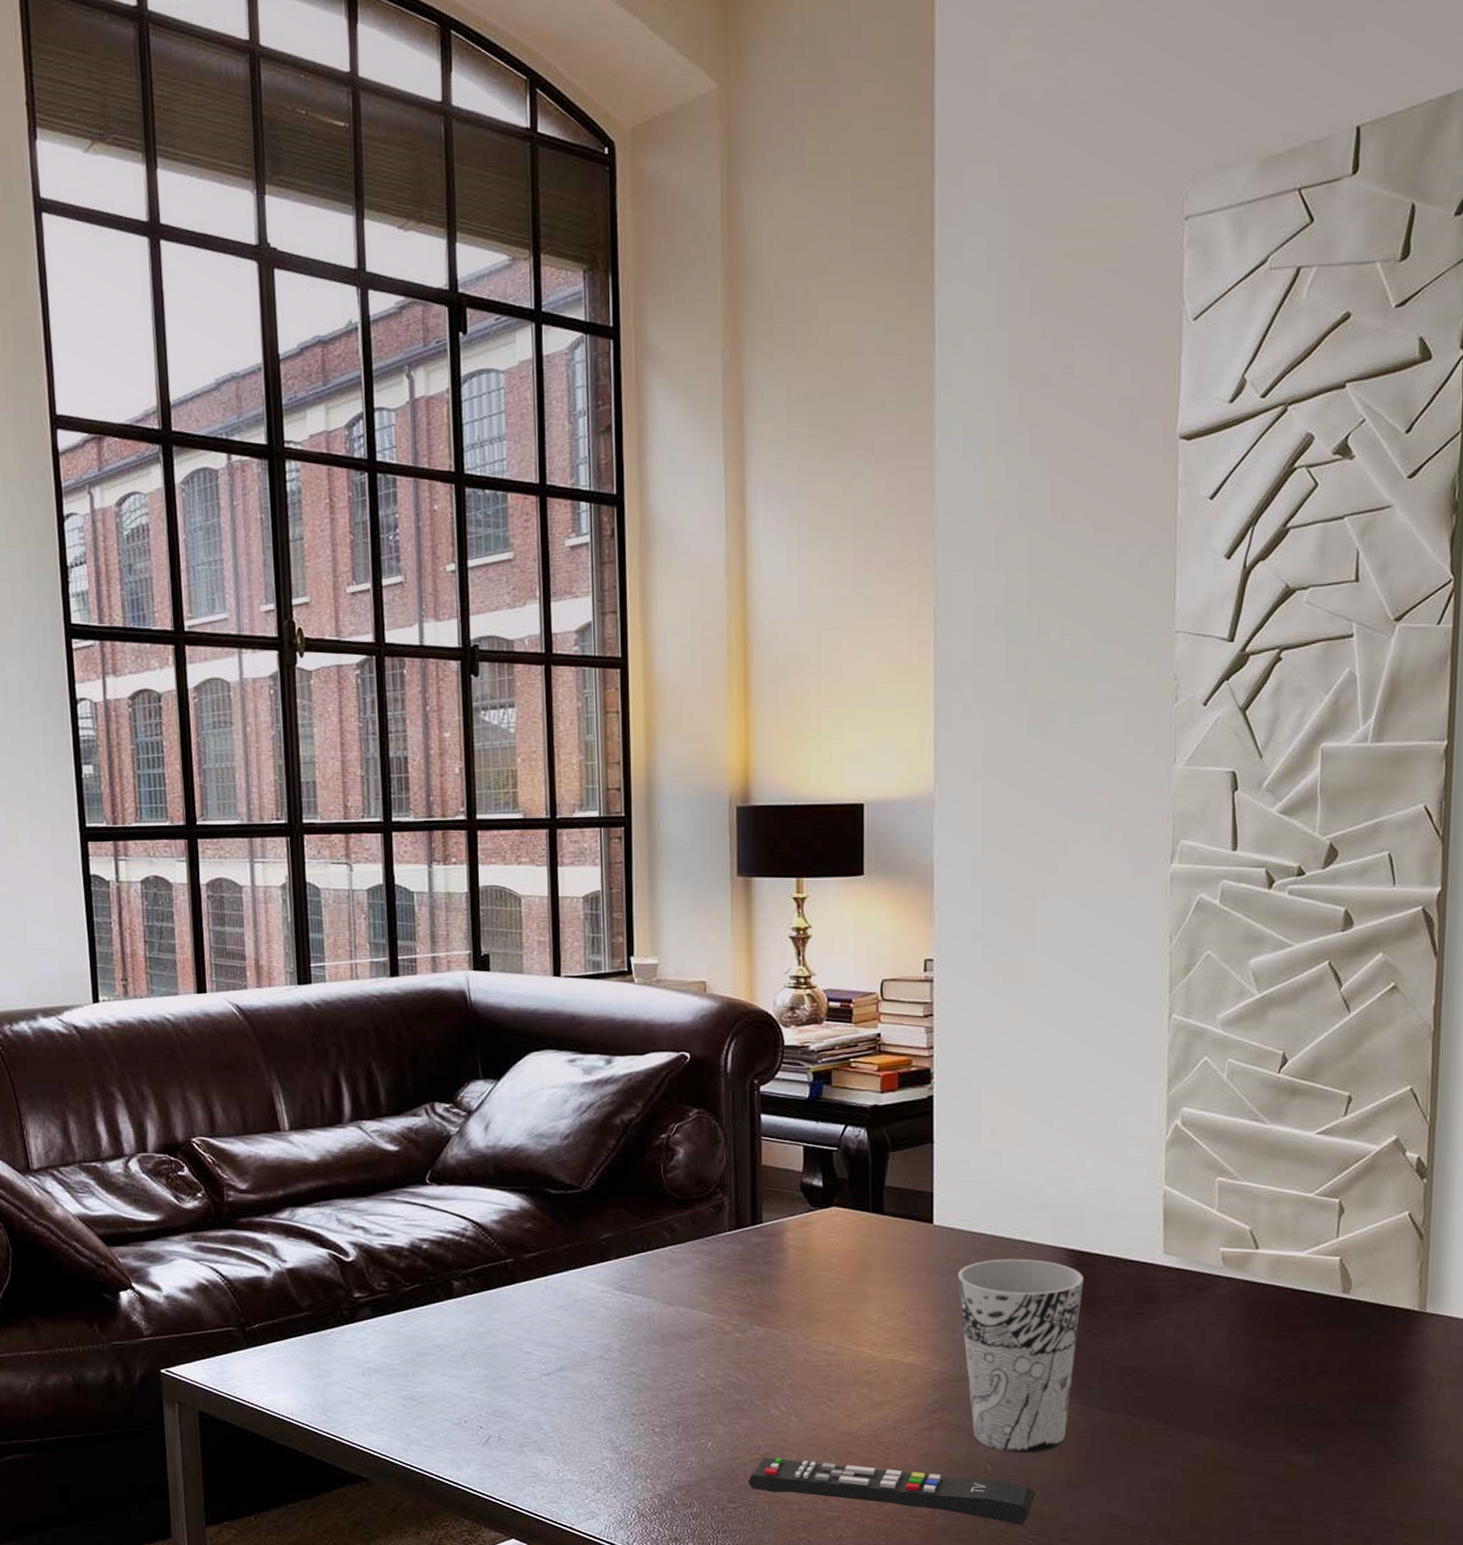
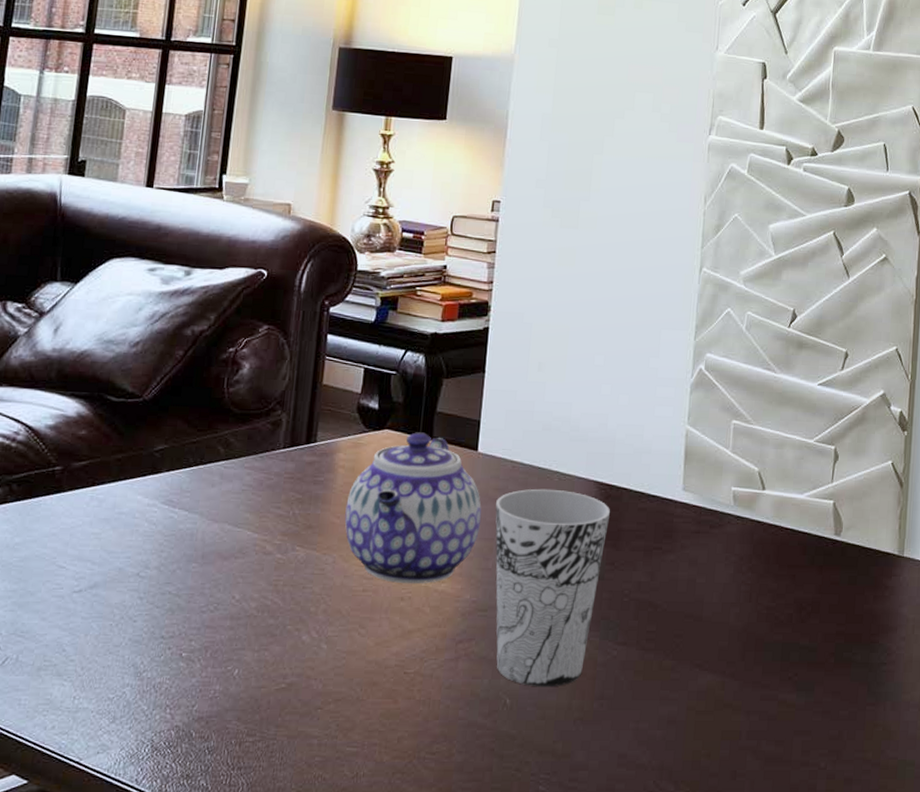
remote control: present [748,1457,1036,1525] -> none [270,687,550,764]
teapot: none [800,1208,944,1358] -> present [344,432,482,584]

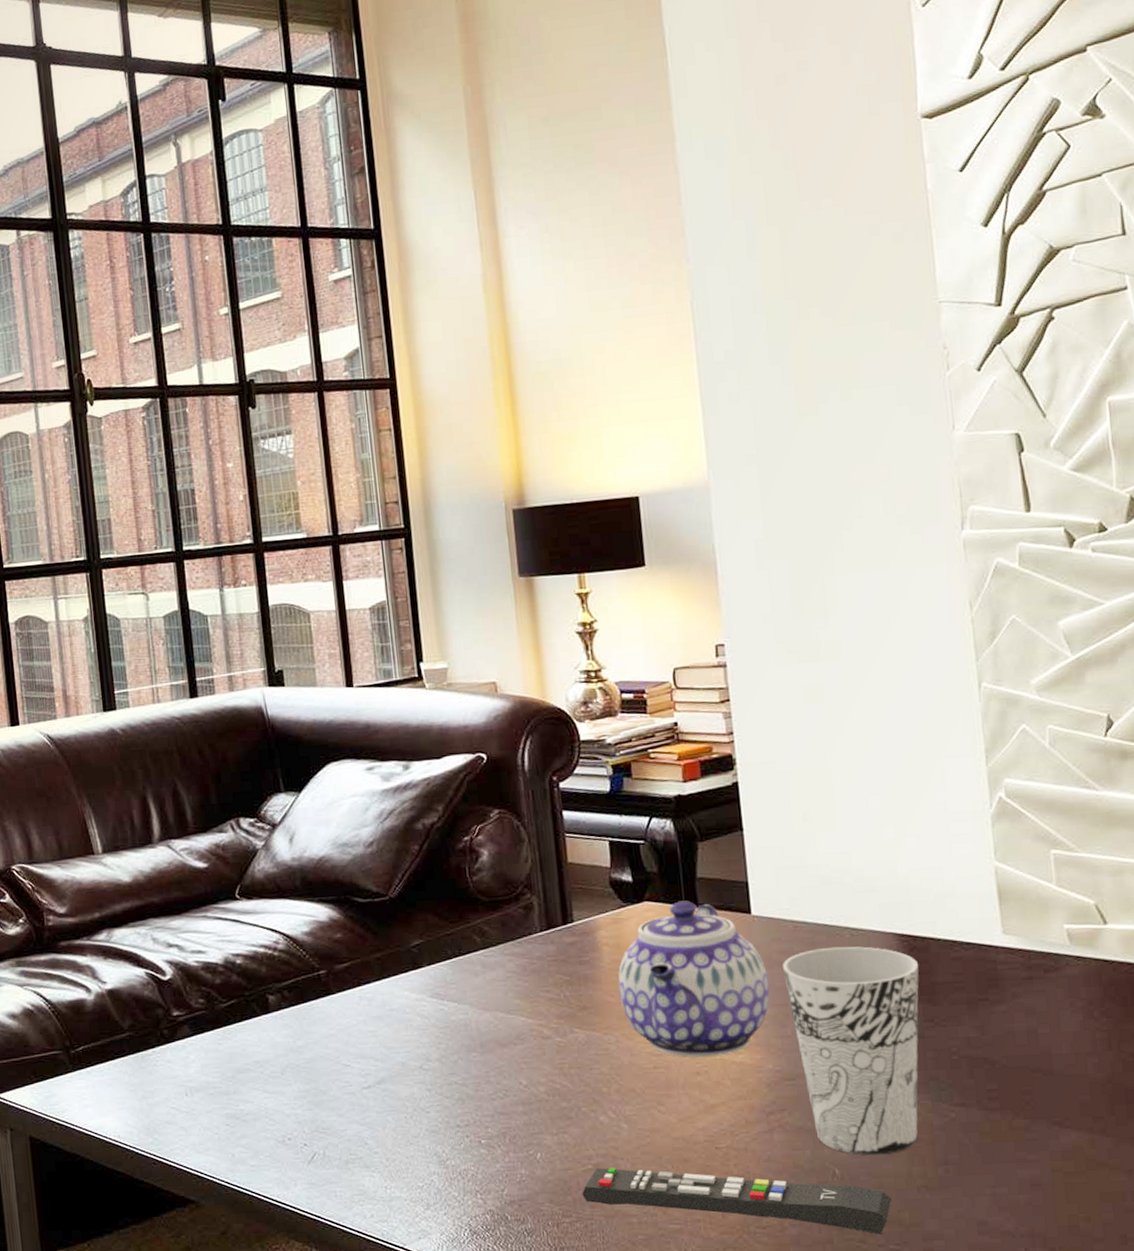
remote control: none [270,687,550,764] -> present [582,1167,892,1235]

